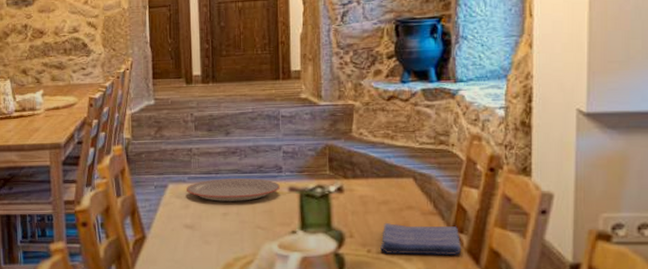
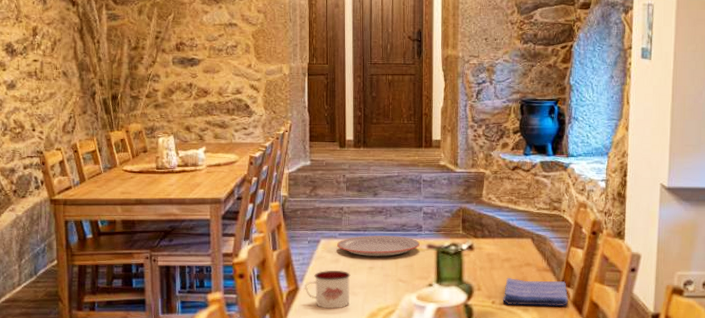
mug: none [152,216,203,259] -> present [305,270,351,309]

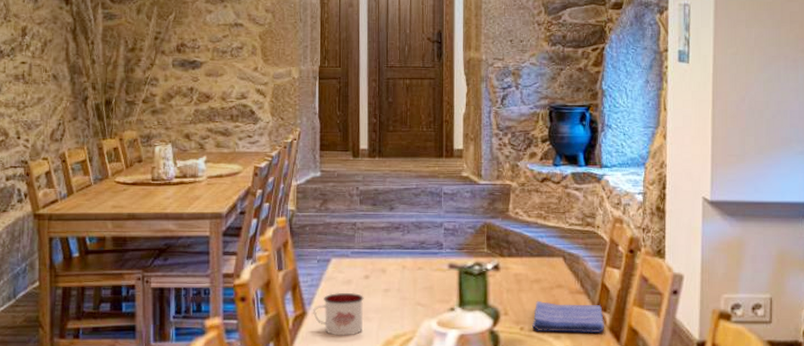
plate: present [337,236,420,257] -> none [349,254,440,277]

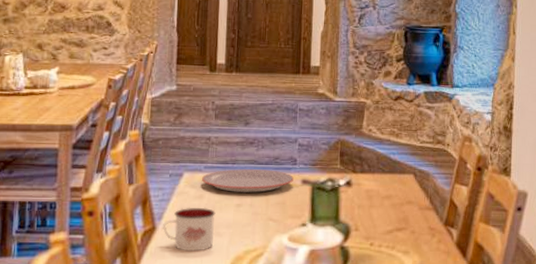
plate: none [349,254,440,277] -> present [202,169,294,193]
dish towel: present [532,301,605,334] -> none [382,217,452,249]

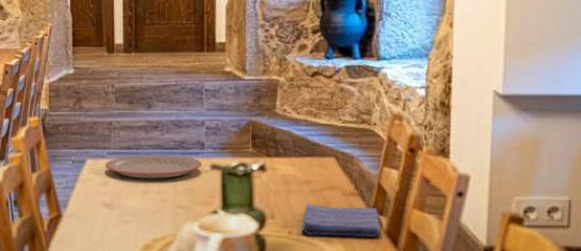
mug: present [163,207,216,252] -> none [69,194,121,239]
dish towel: none [382,217,452,249] -> present [301,204,381,238]

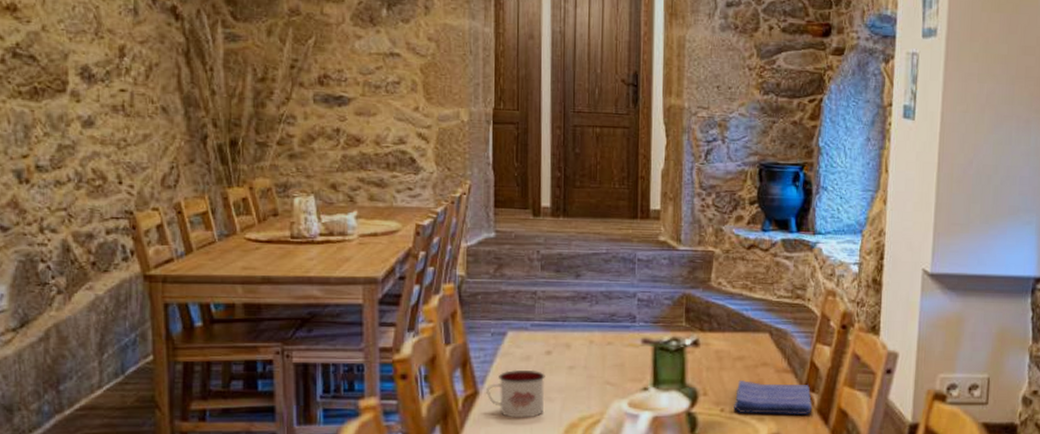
mug: none [69,194,121,239] -> present [486,369,545,418]
plate: present [106,155,202,179] -> none [529,327,633,353]

